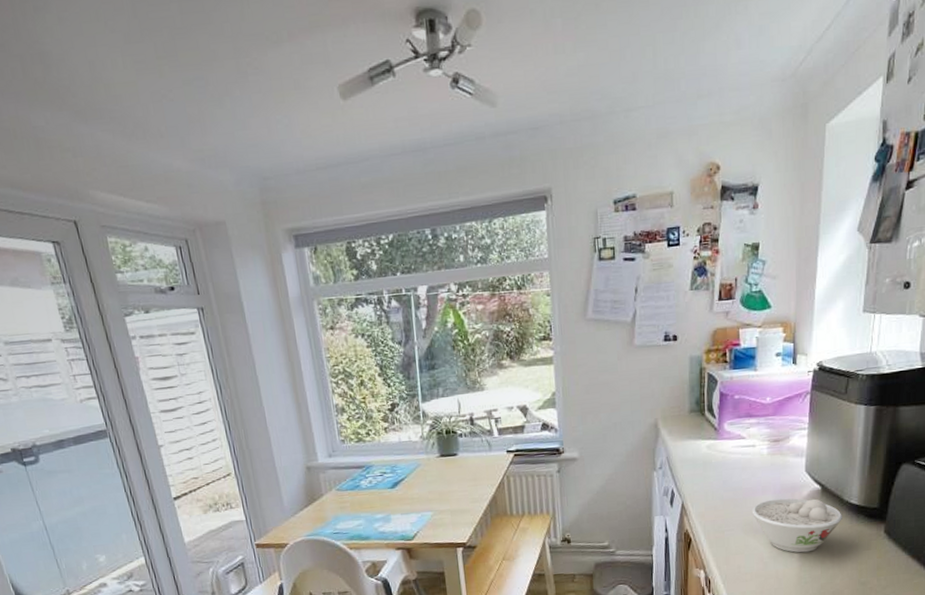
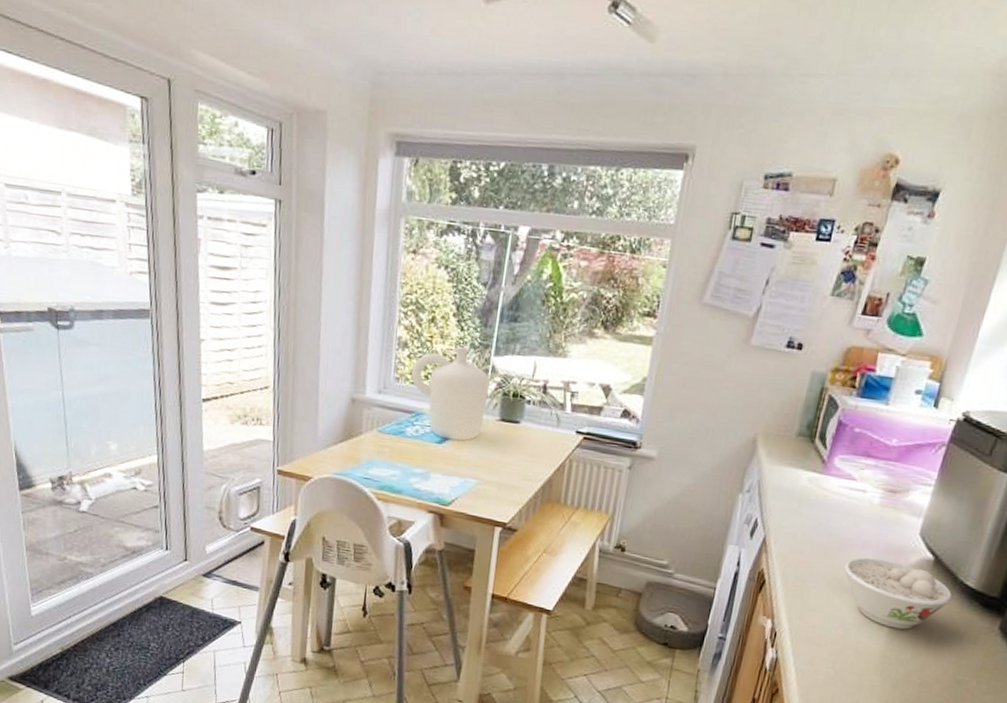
water jug: none [353,401,427,484] -> present [411,346,490,442]

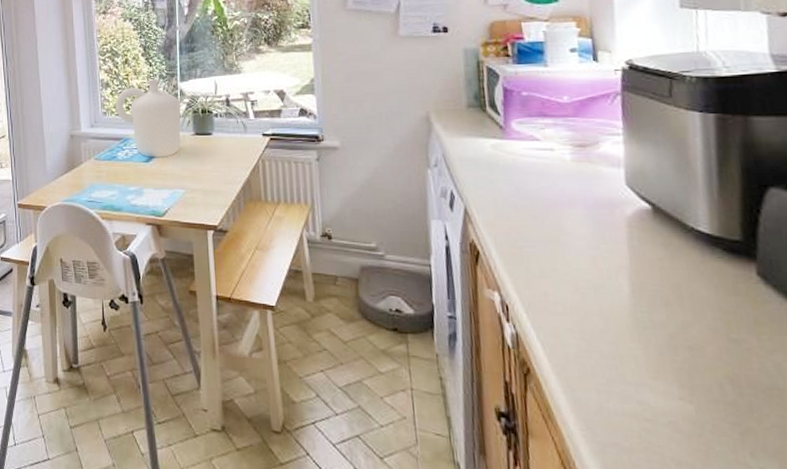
bowl: present [844,557,953,630] -> none [556,215,689,288]

